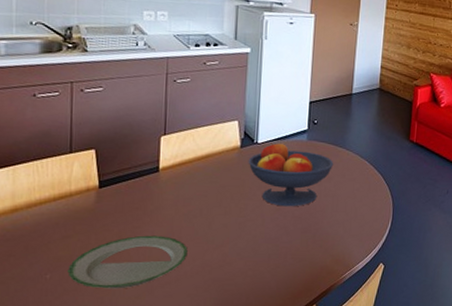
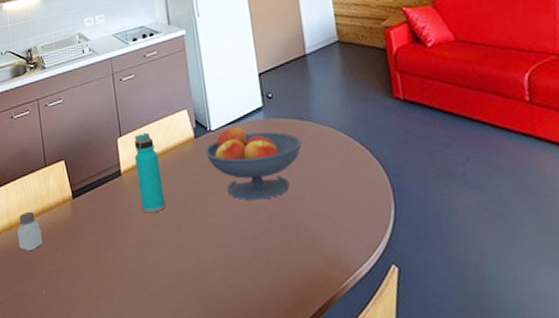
saltshaker: none [23,196,56,236] -> present [17,211,44,251]
plate: present [67,235,188,289] -> none [58,244,162,304]
water bottle: none [175,135,202,209] -> present [134,132,165,213]

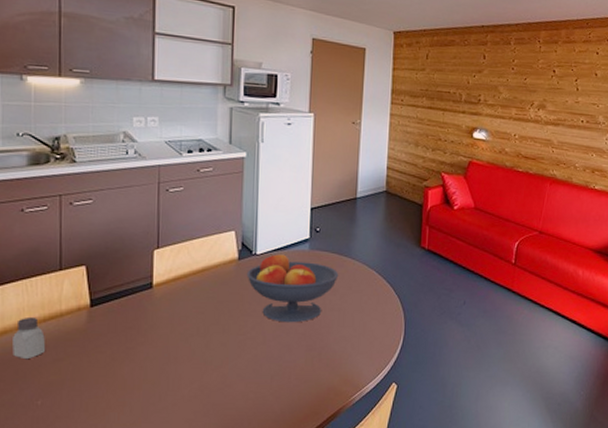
water bottle: present [134,132,165,213] -> none [170,248,198,328]

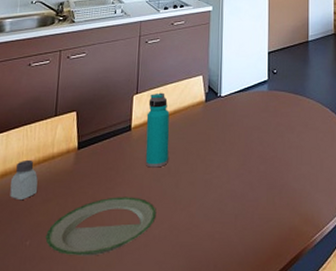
plate: none [59,356,185,415] -> present [45,197,156,256]
water bottle: none [170,248,198,328] -> present [145,92,170,168]
fruit bowl: present [246,252,339,323] -> none [212,94,296,161]

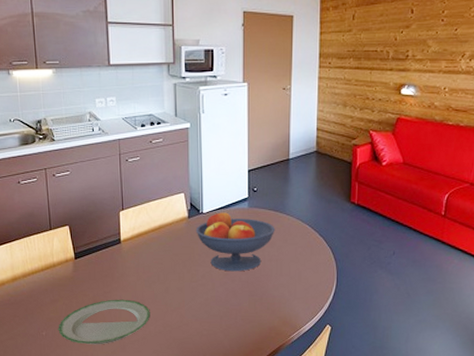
saltshaker: present [10,159,38,201] -> none [21,267,46,301]
water bottle: present [145,92,170,168] -> none [134,209,157,276]
fruit bowl: none [212,94,296,161] -> present [196,211,276,272]

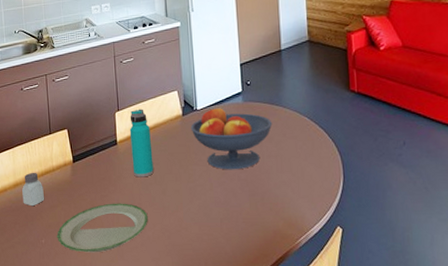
saltshaker: none [21,267,46,301] -> present [22,172,45,207]
water bottle: none [134,209,157,276] -> present [129,108,154,178]

